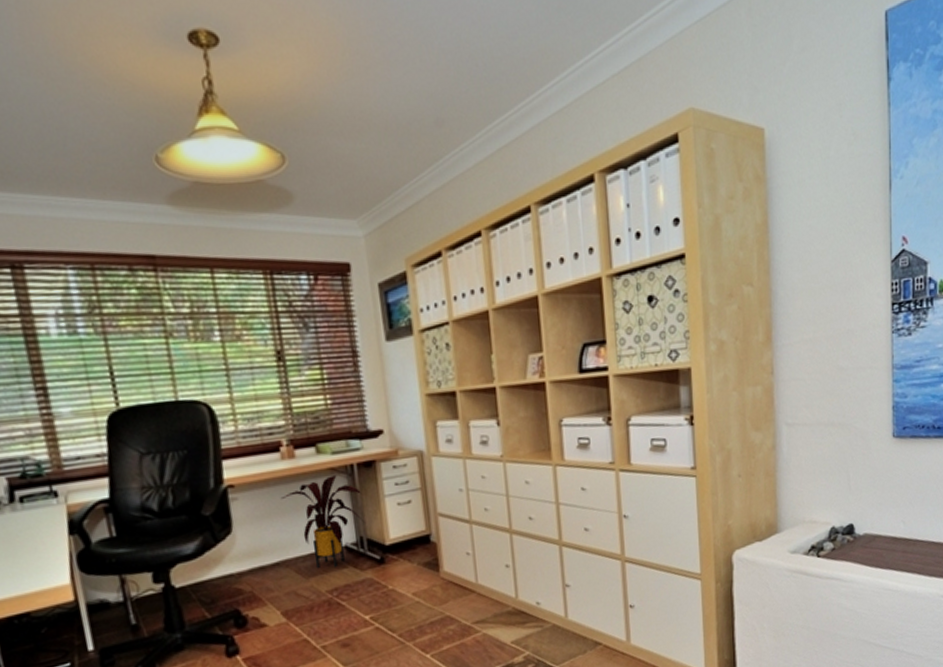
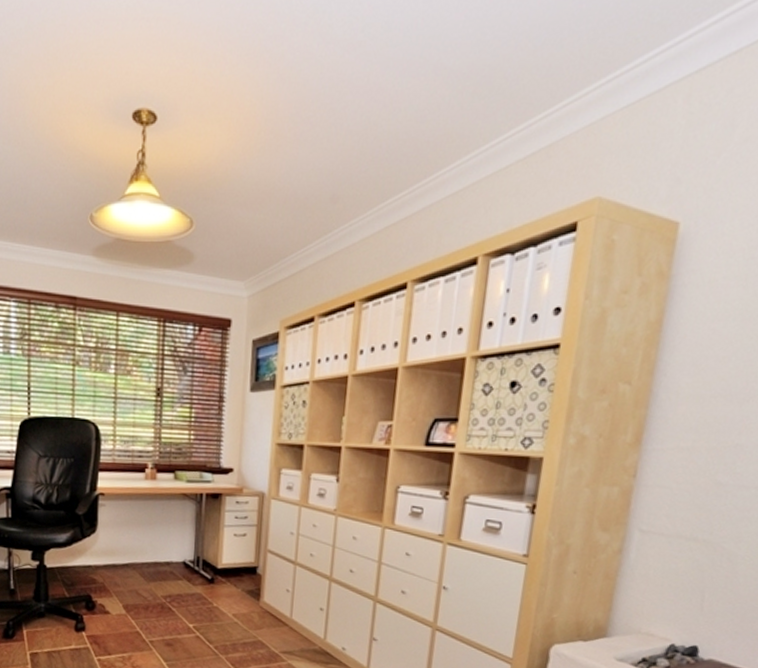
house plant: present [280,475,365,568] -> none [139,500,205,578]

